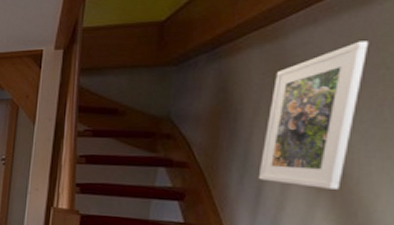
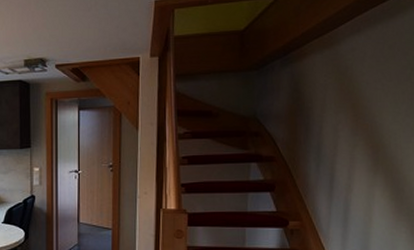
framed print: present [258,41,370,190] -> none [330,47,398,171]

